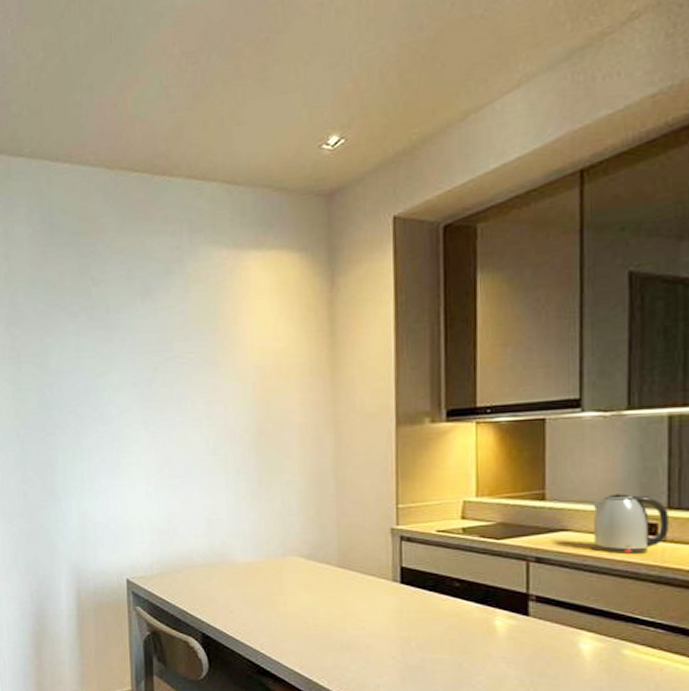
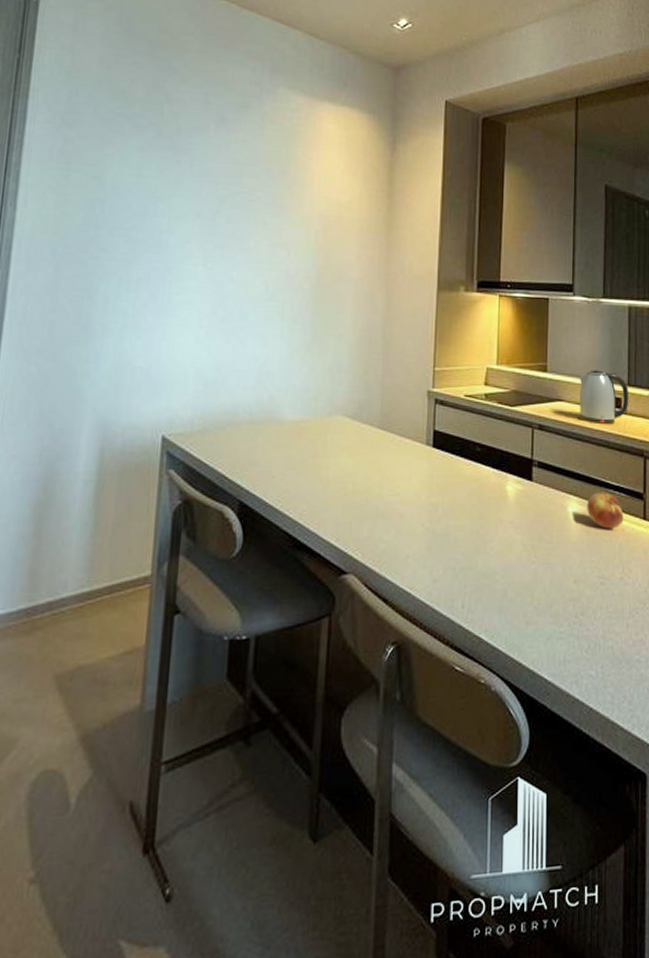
fruit: none [607,627,662,668] -> present [587,491,623,529]

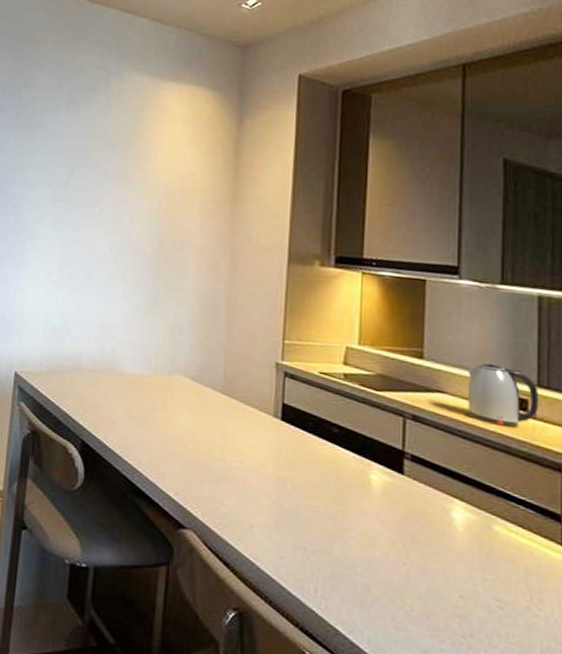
fruit: present [587,491,623,529] -> none [478,501,531,549]

